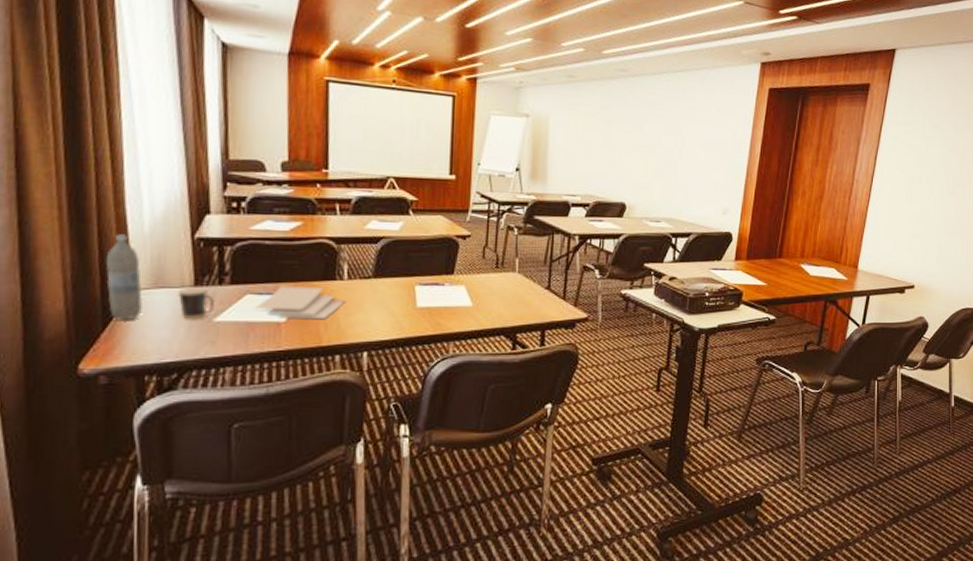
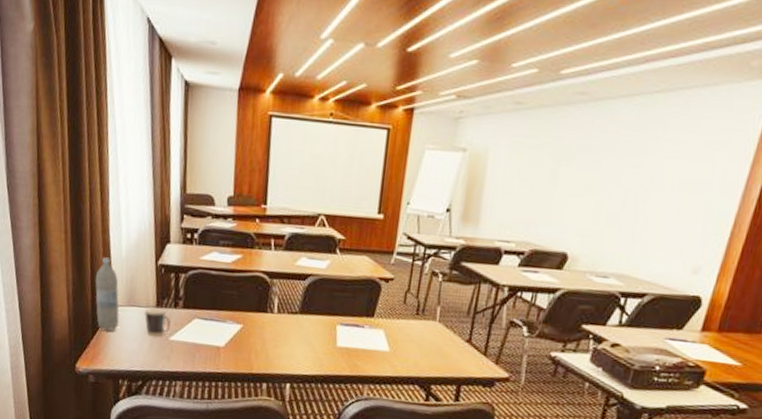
papers: present [255,286,346,320] -> none [201,313,275,349]

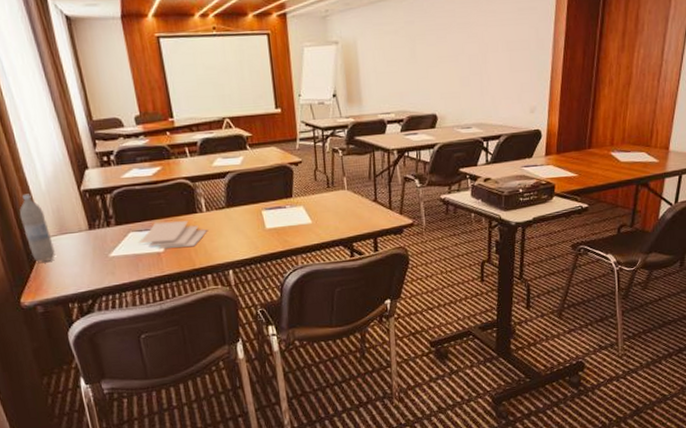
mug: present [143,308,170,337] -> none [78,230,108,257]
papers: none [201,313,275,349] -> present [138,220,208,250]

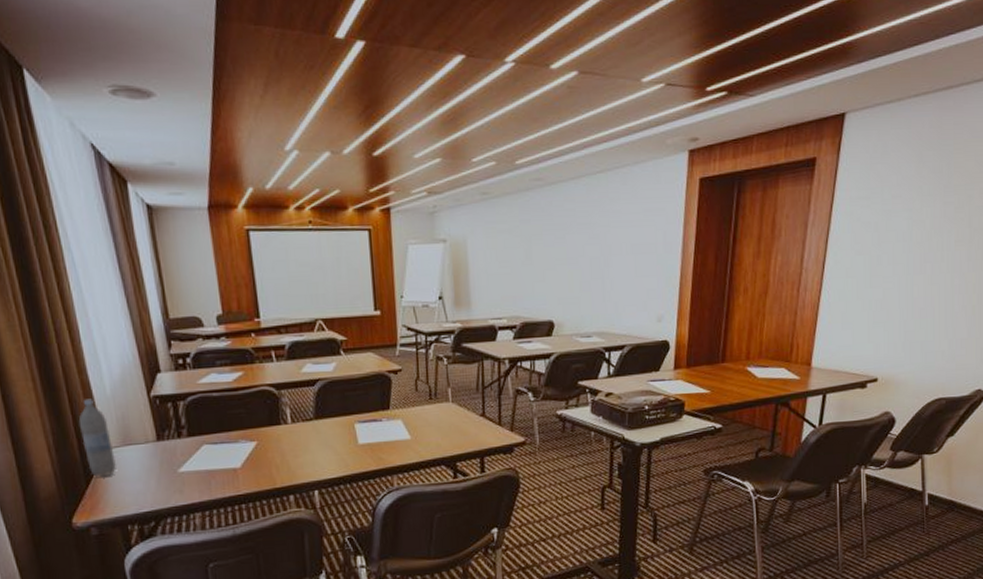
papers: present [138,220,208,250] -> none [213,432,293,466]

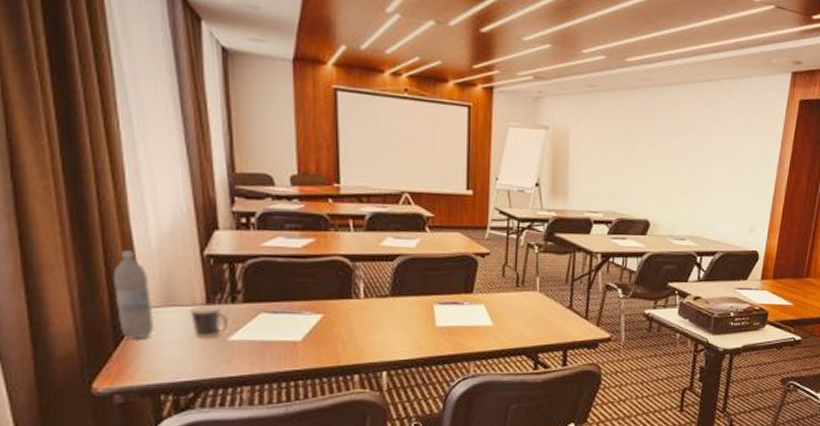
mug: none [143,442,177,472] -> present [189,305,227,339]

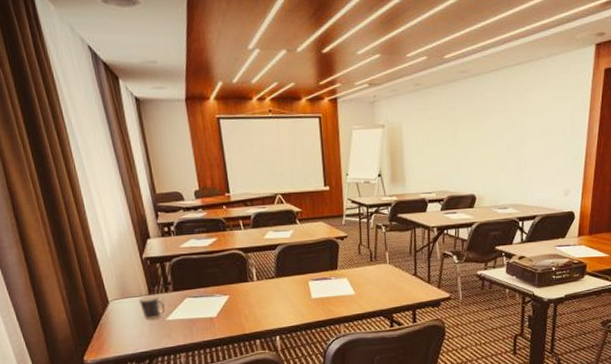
water bottle: present [112,250,153,339] -> none [86,260,117,324]

